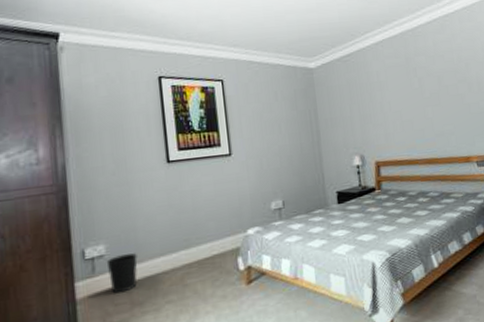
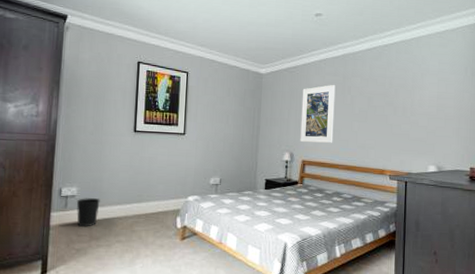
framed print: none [362,69,407,141] -> present [300,85,336,143]

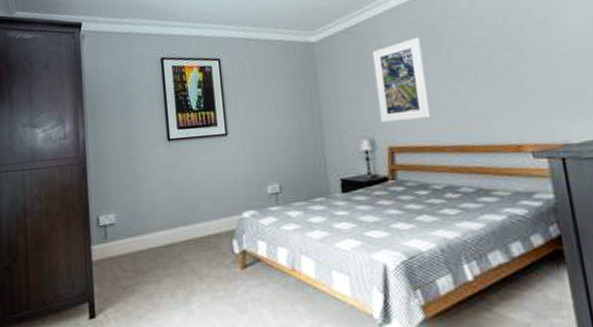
wastebasket: present [76,198,100,227] -> none [116,225,142,261]

